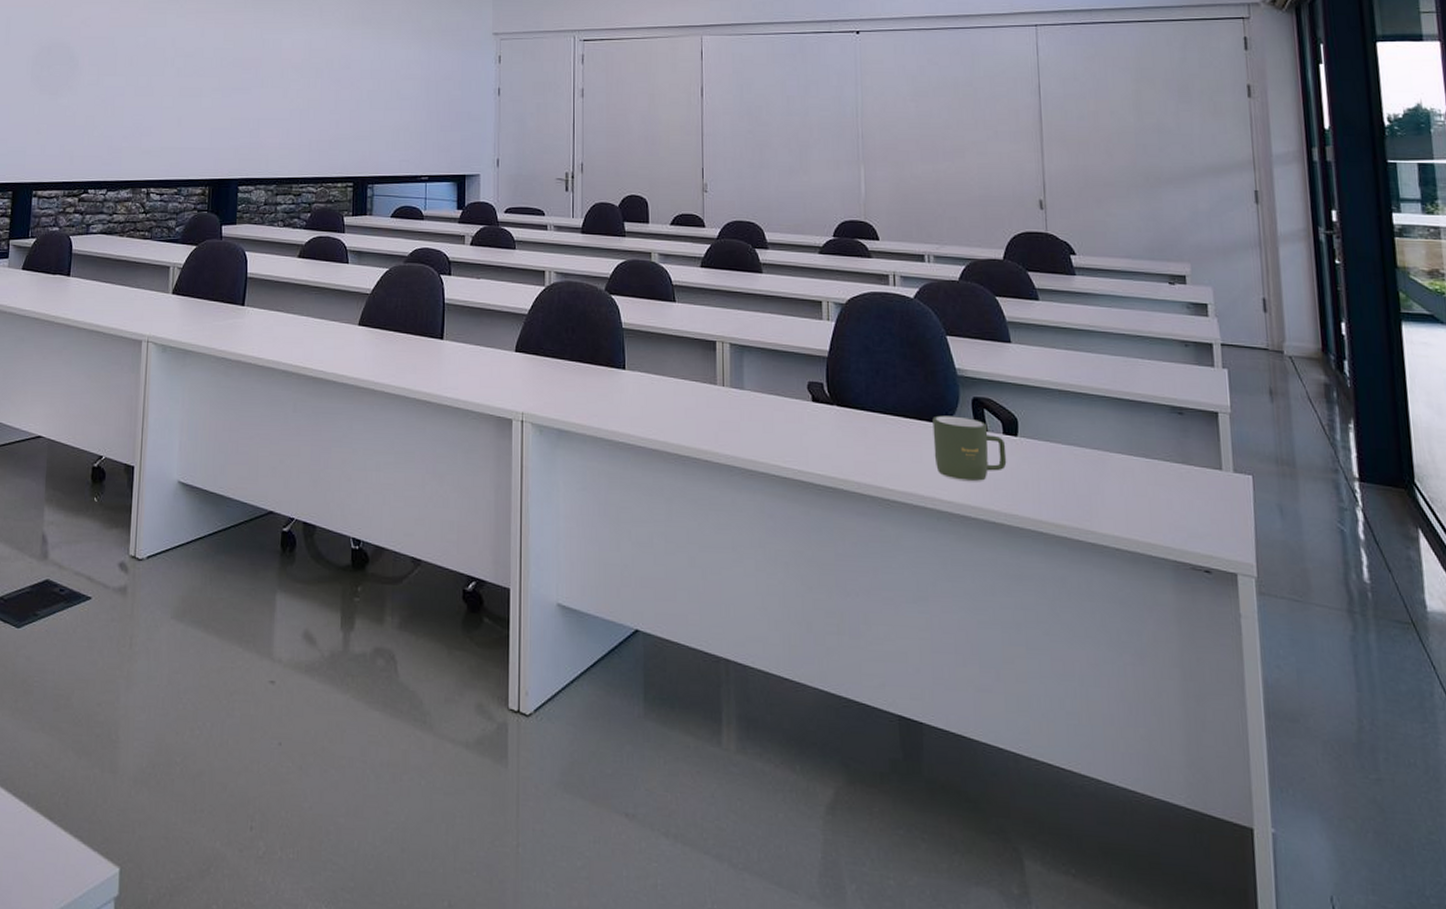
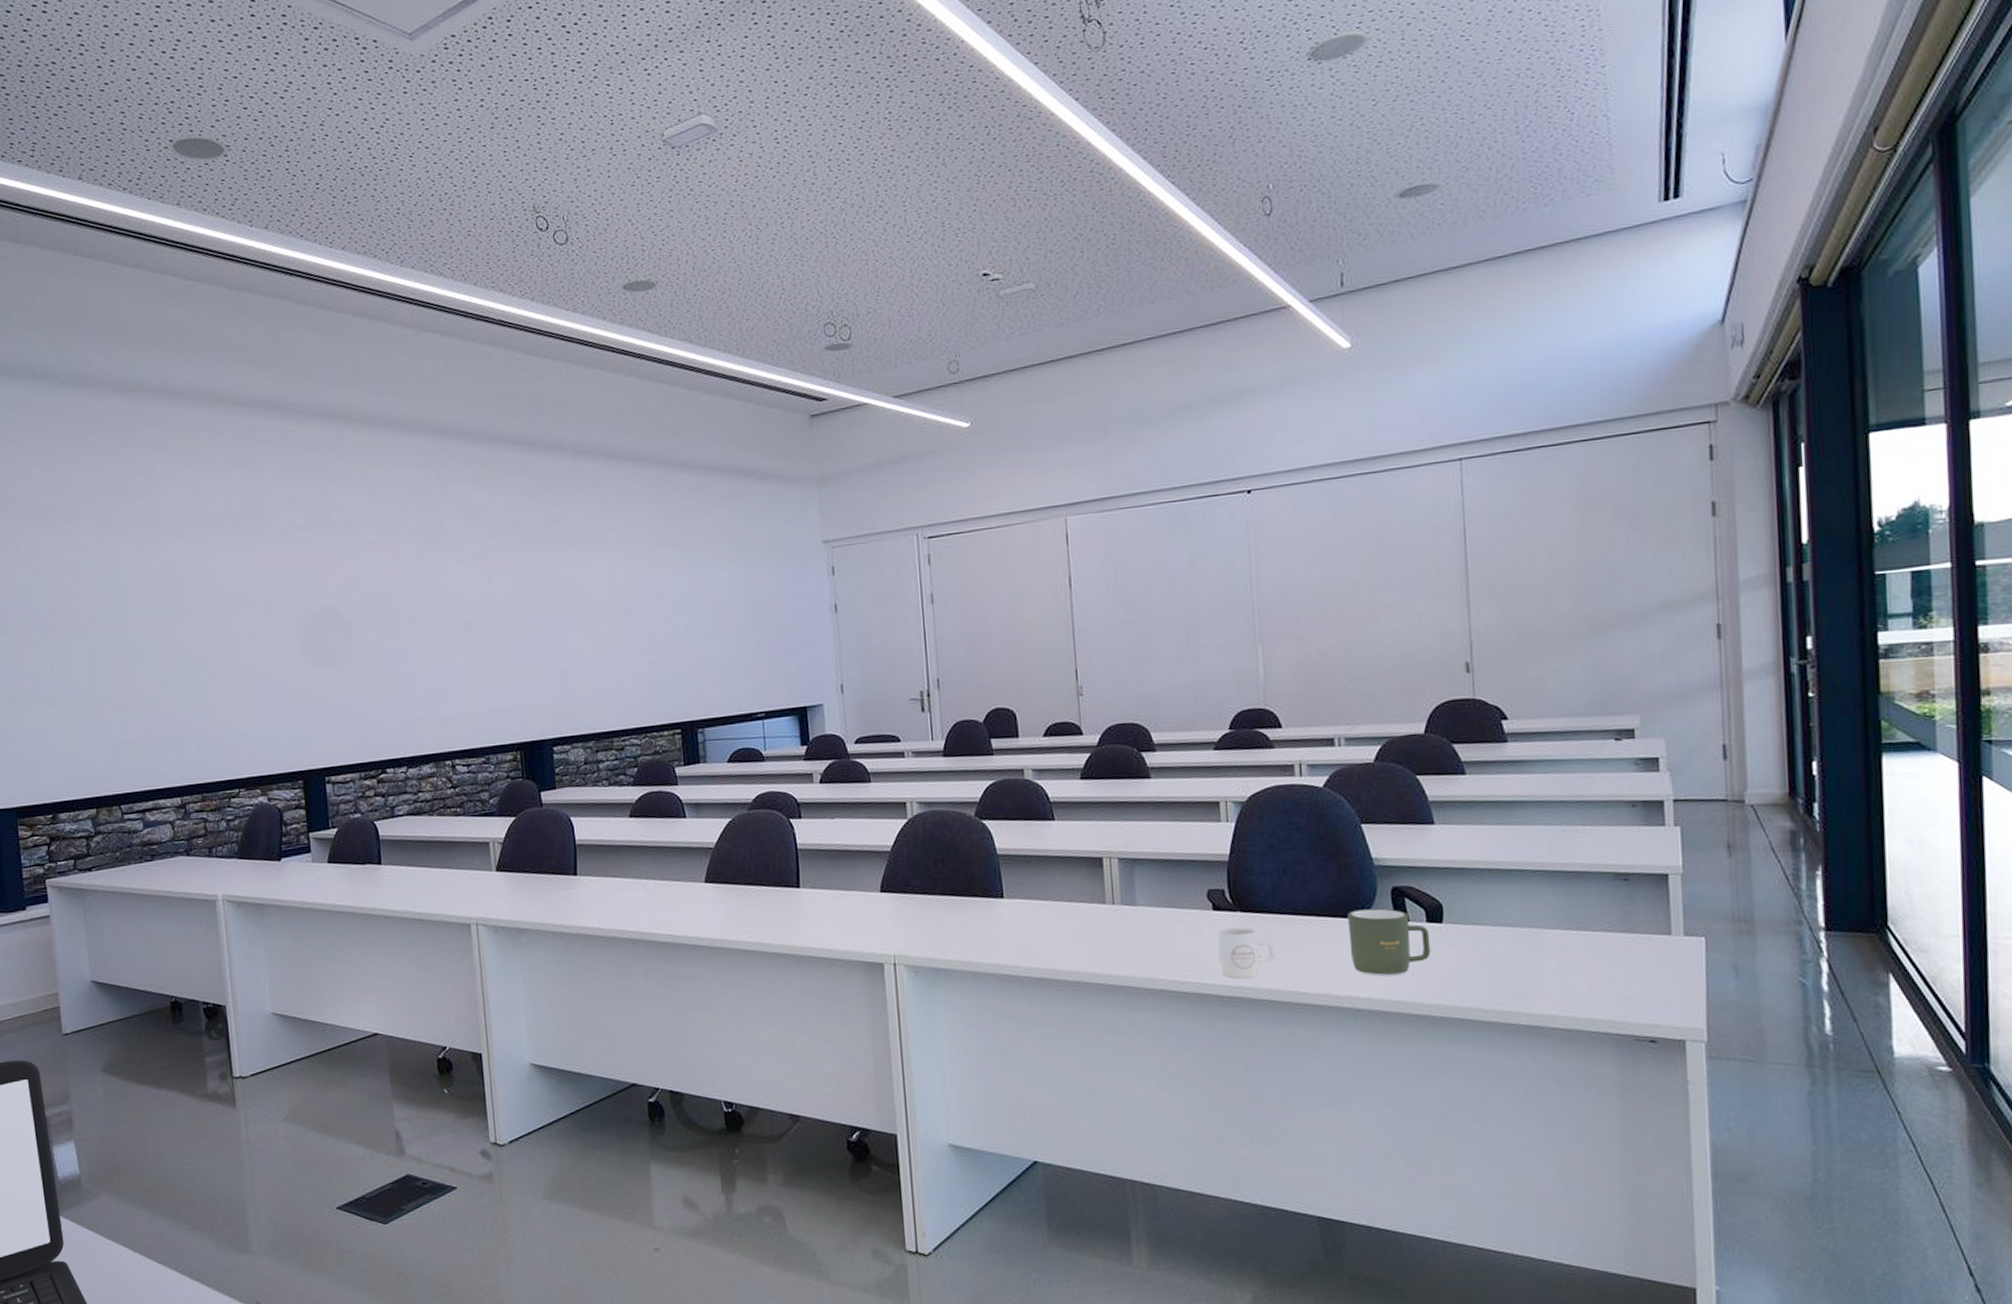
mug: none [815,419,867,471] -> present [1218,927,1275,980]

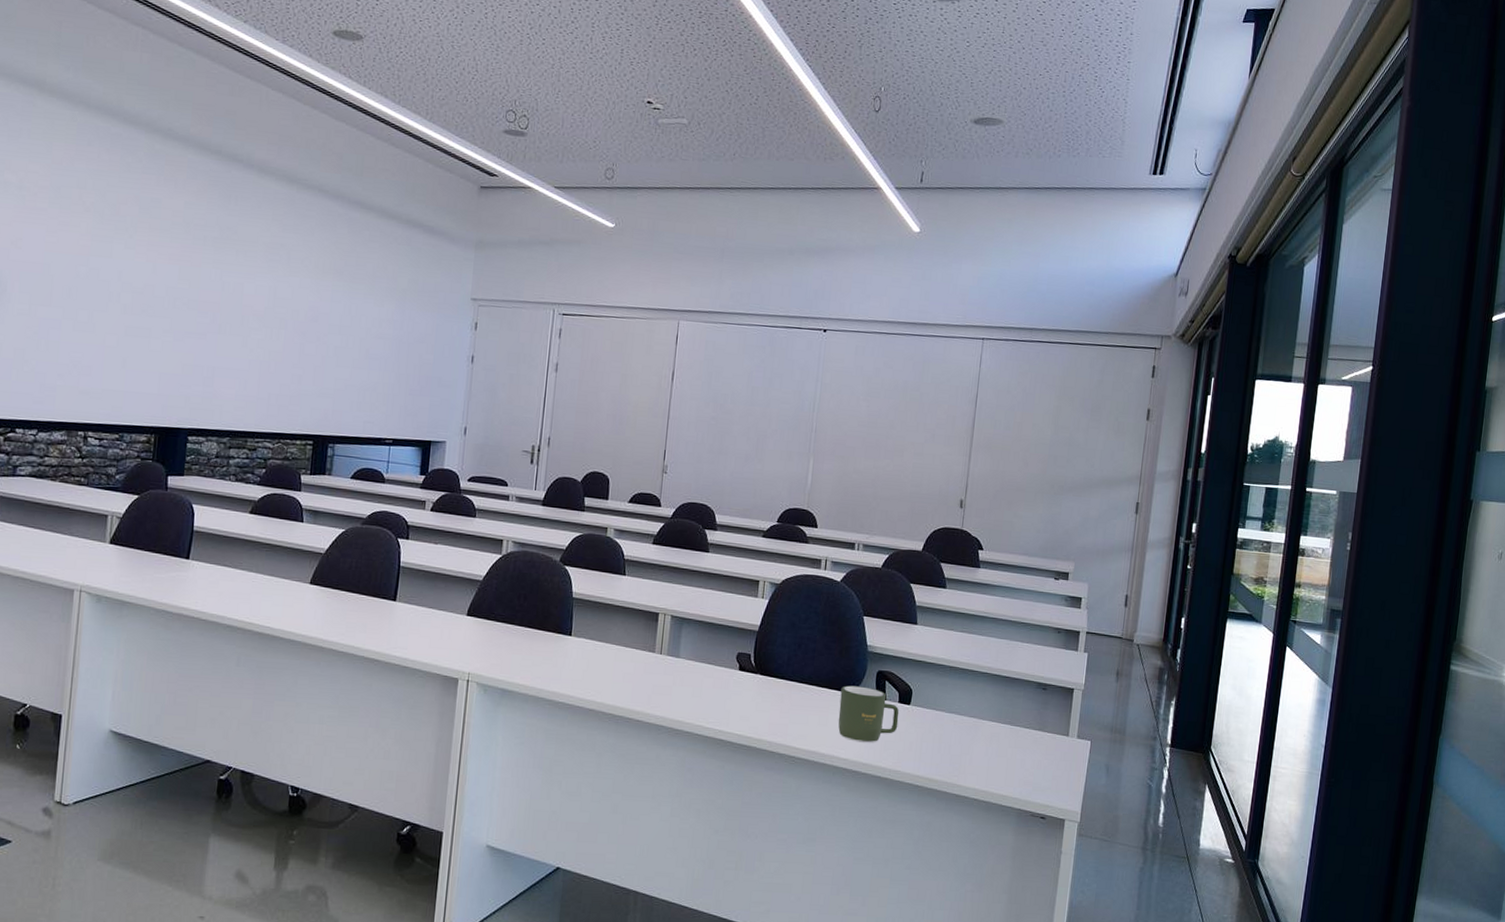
mug: present [1218,927,1275,980] -> none [737,686,782,732]

